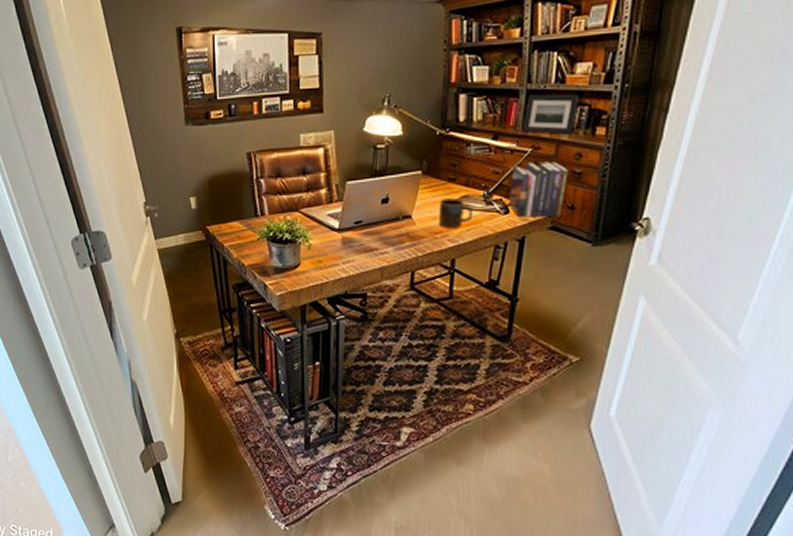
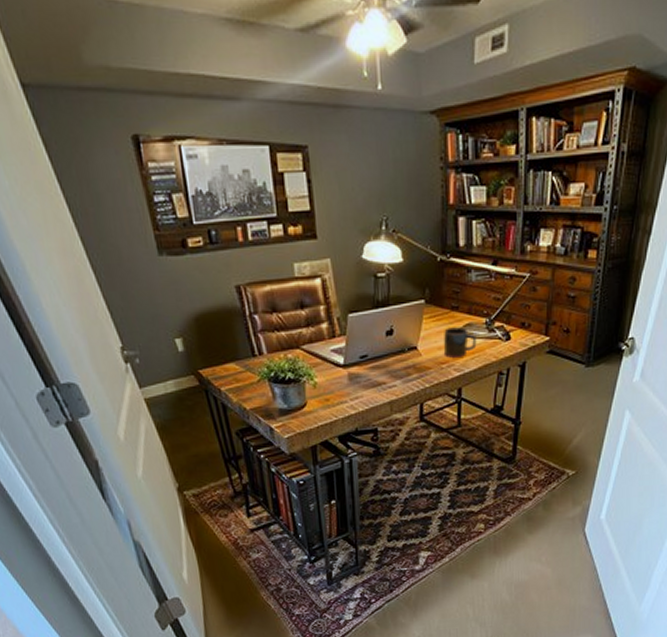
books: present [507,161,568,218] -> none [509,286,564,343]
picture frame: present [522,94,580,134] -> none [520,216,573,258]

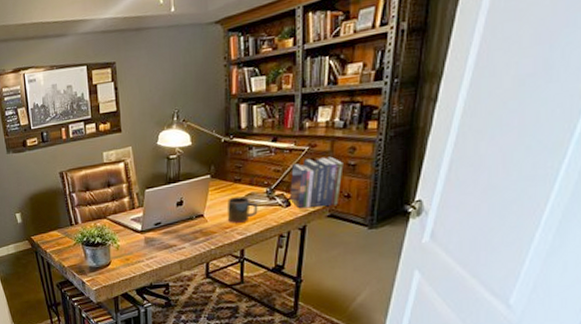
books: none [509,286,564,343] -> present [289,156,344,209]

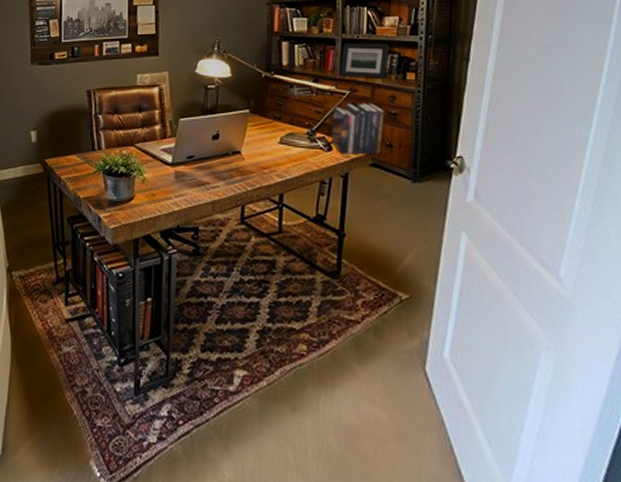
mug: present [226,196,258,223] -> none [265,136,299,164]
picture frame: none [299,94,352,133] -> present [340,43,390,78]

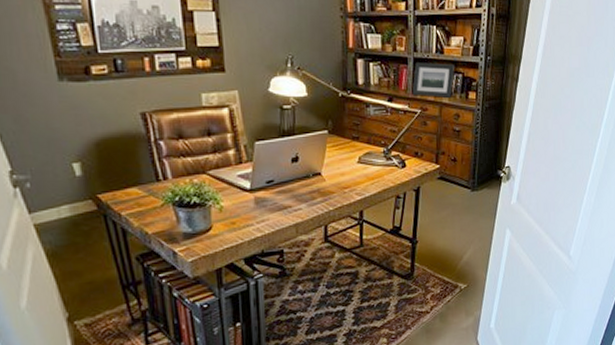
books: present [330,103,385,155] -> none [404,121,450,170]

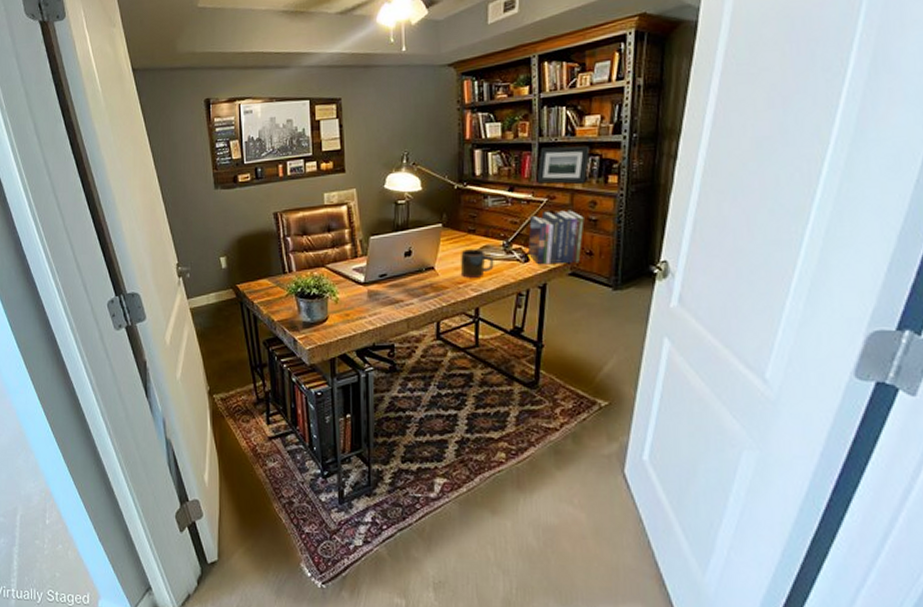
mug: none [345,155,376,183] -> present [460,249,494,278]
books: none [404,121,450,170] -> present [527,210,585,265]

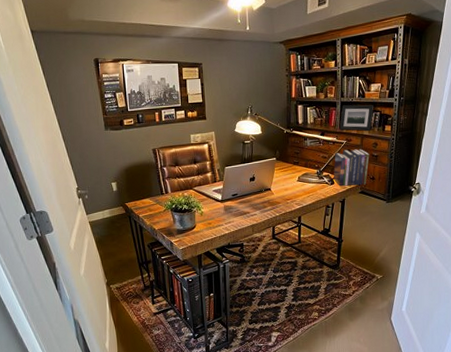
mug: present [460,249,494,278] -> none [288,175,311,196]

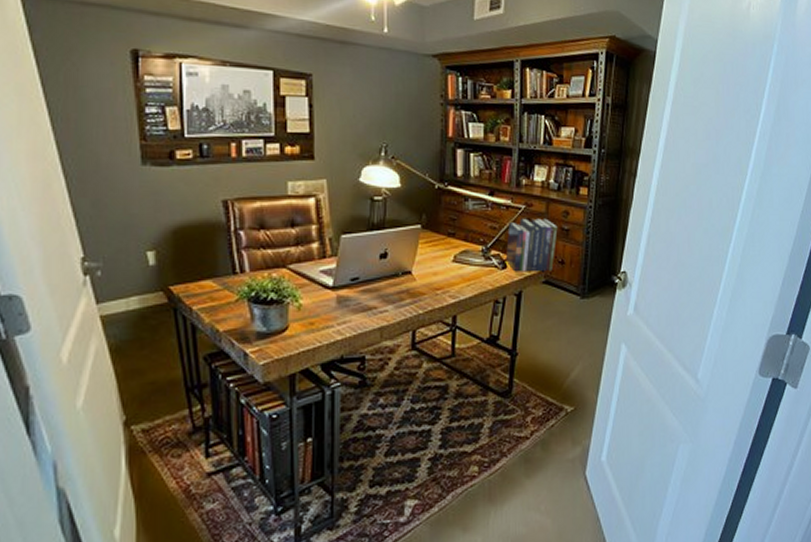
picture frame: present [339,104,374,131] -> none [516,154,565,193]

